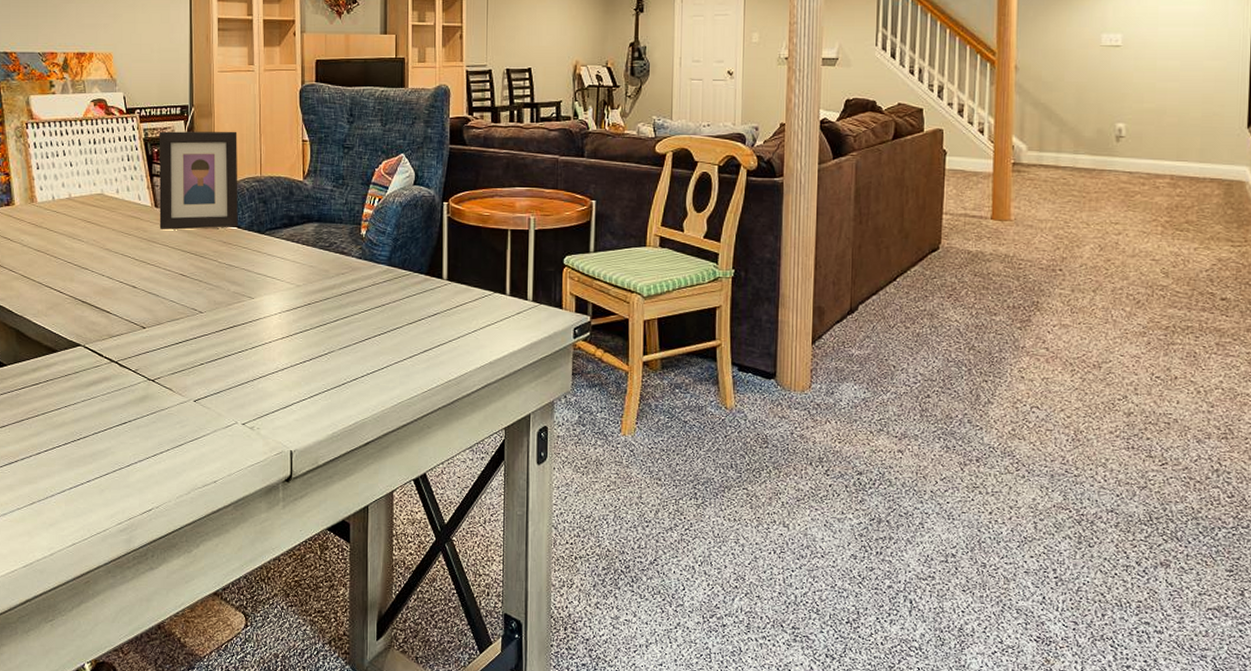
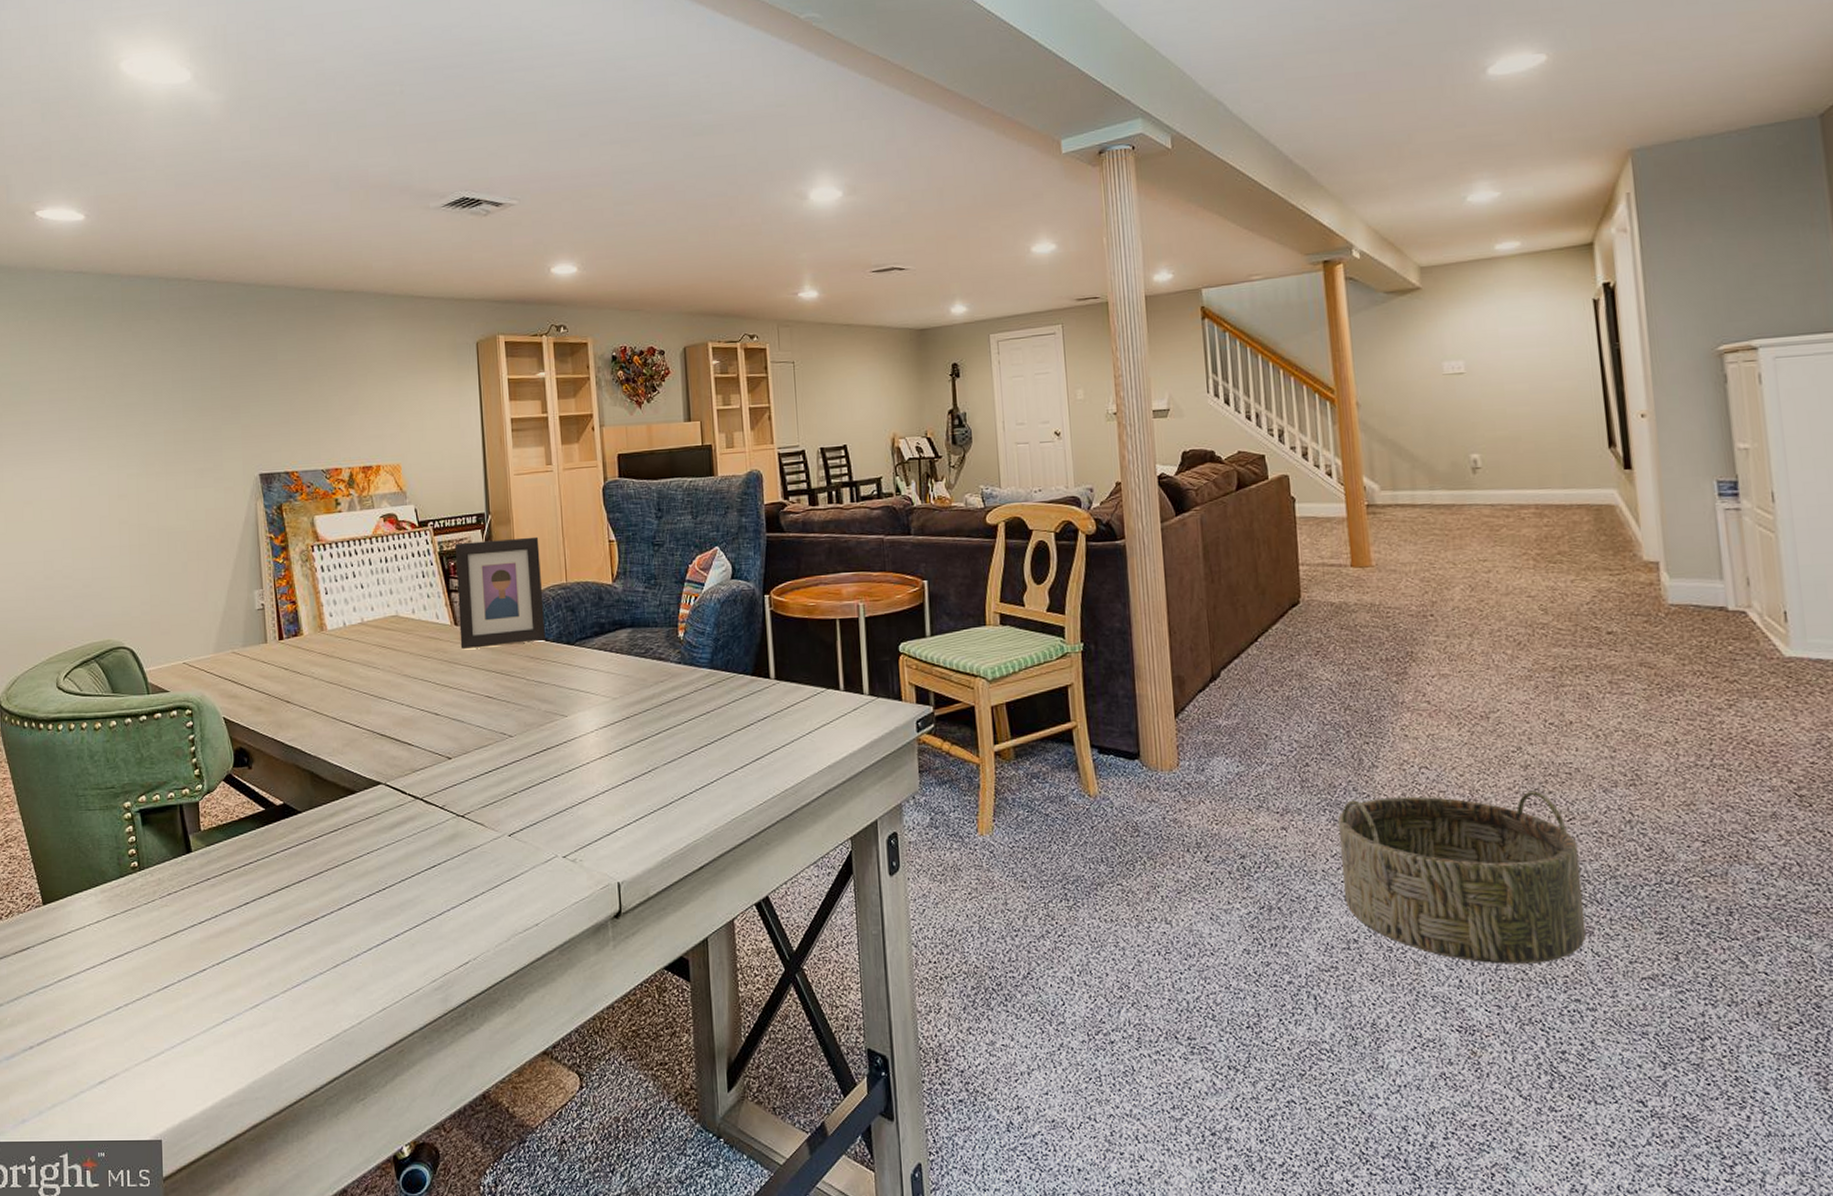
basket: none [949,431,1166,588] -> present [1337,790,1587,964]

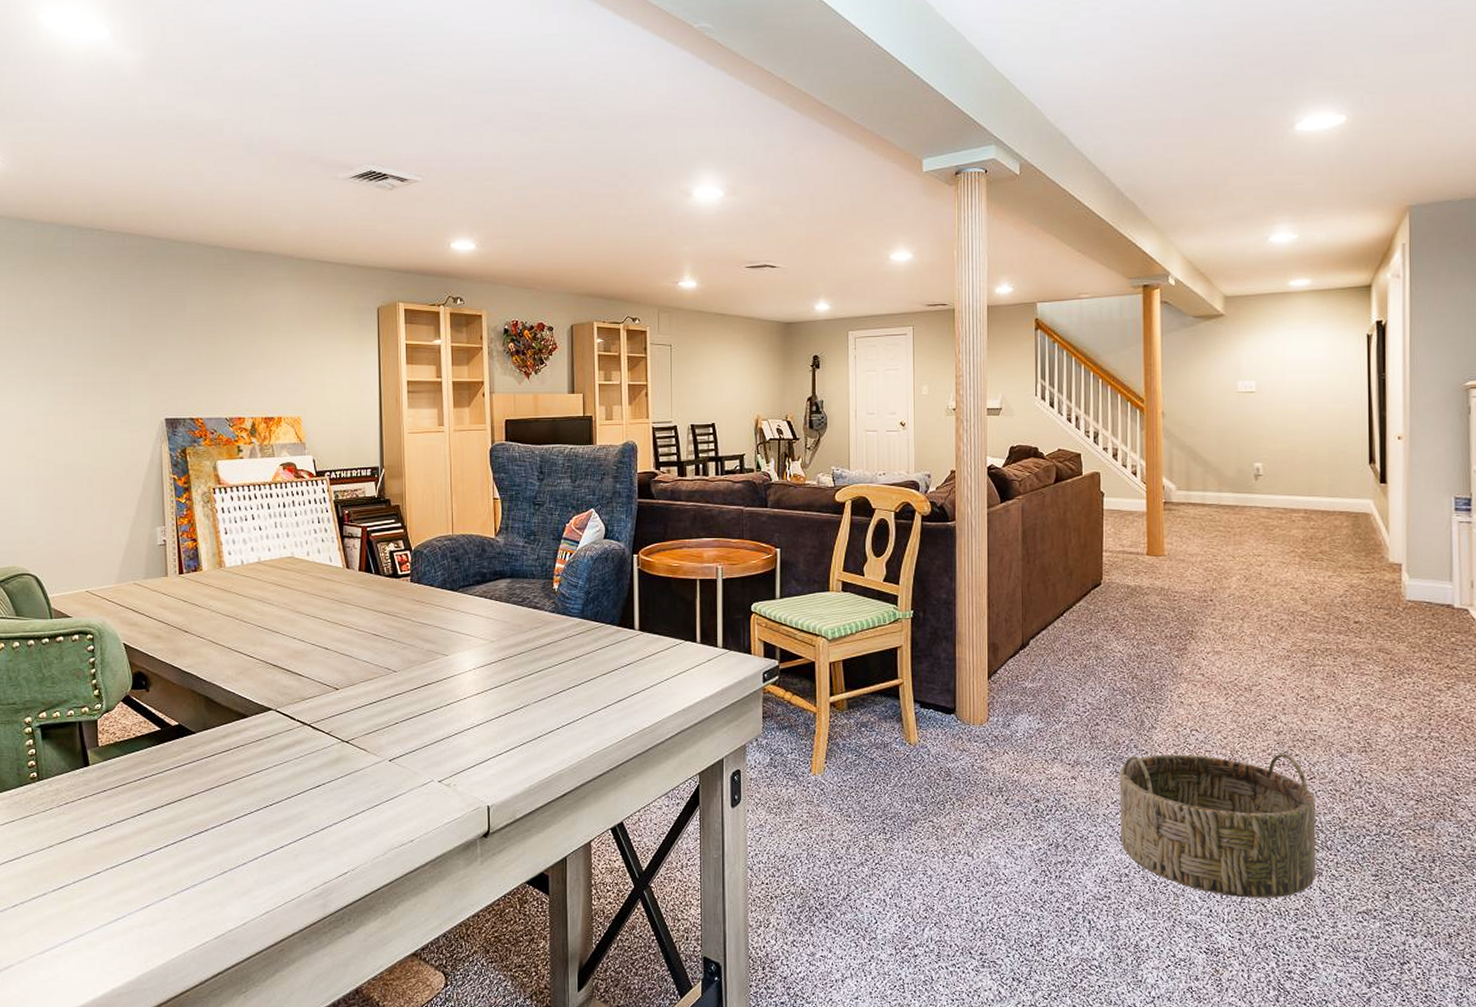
picture frame: present [456,536,545,650] -> none [350,491,431,591]

